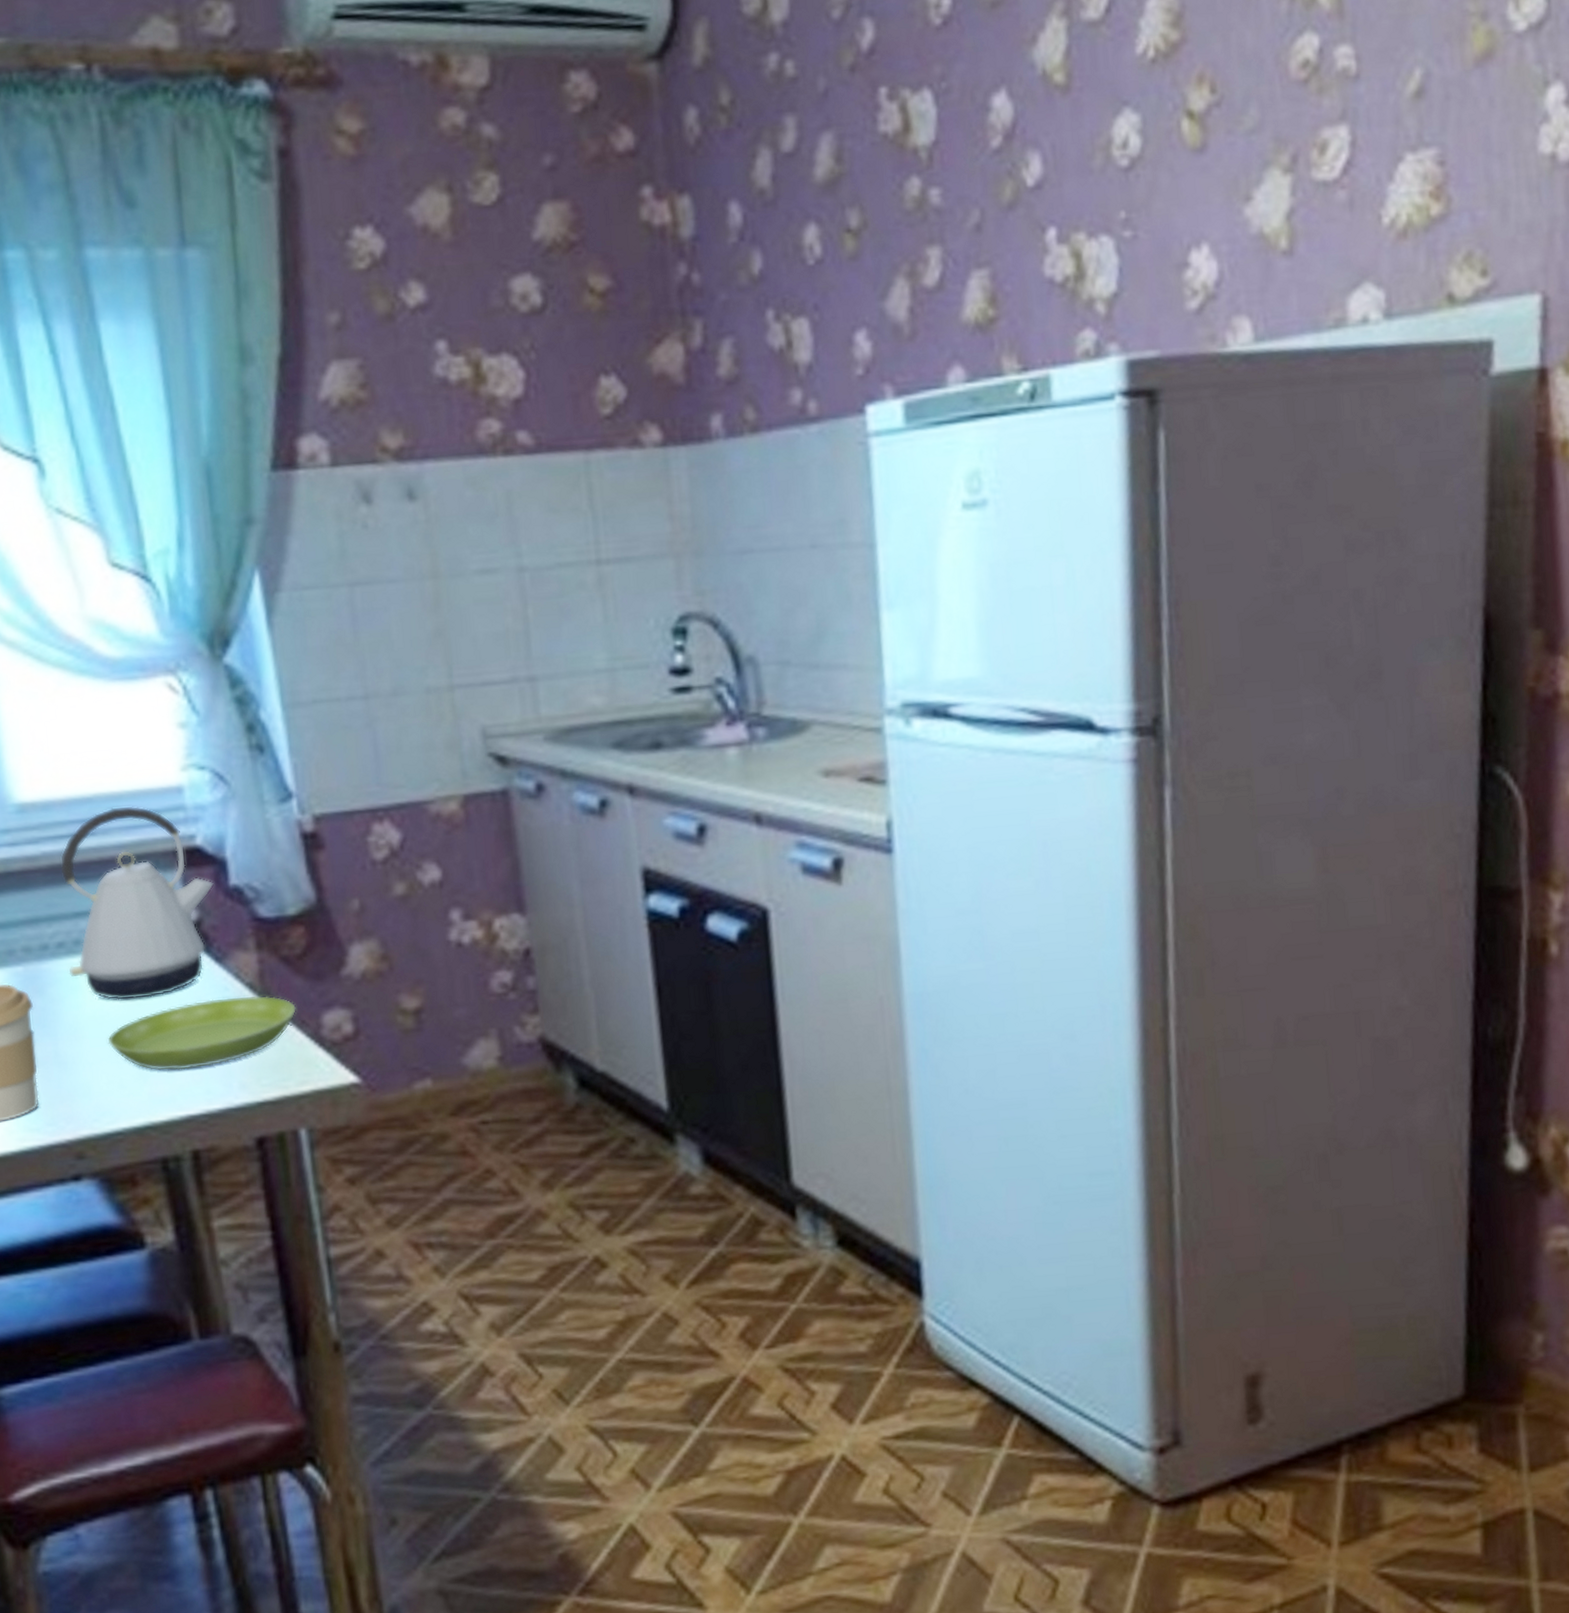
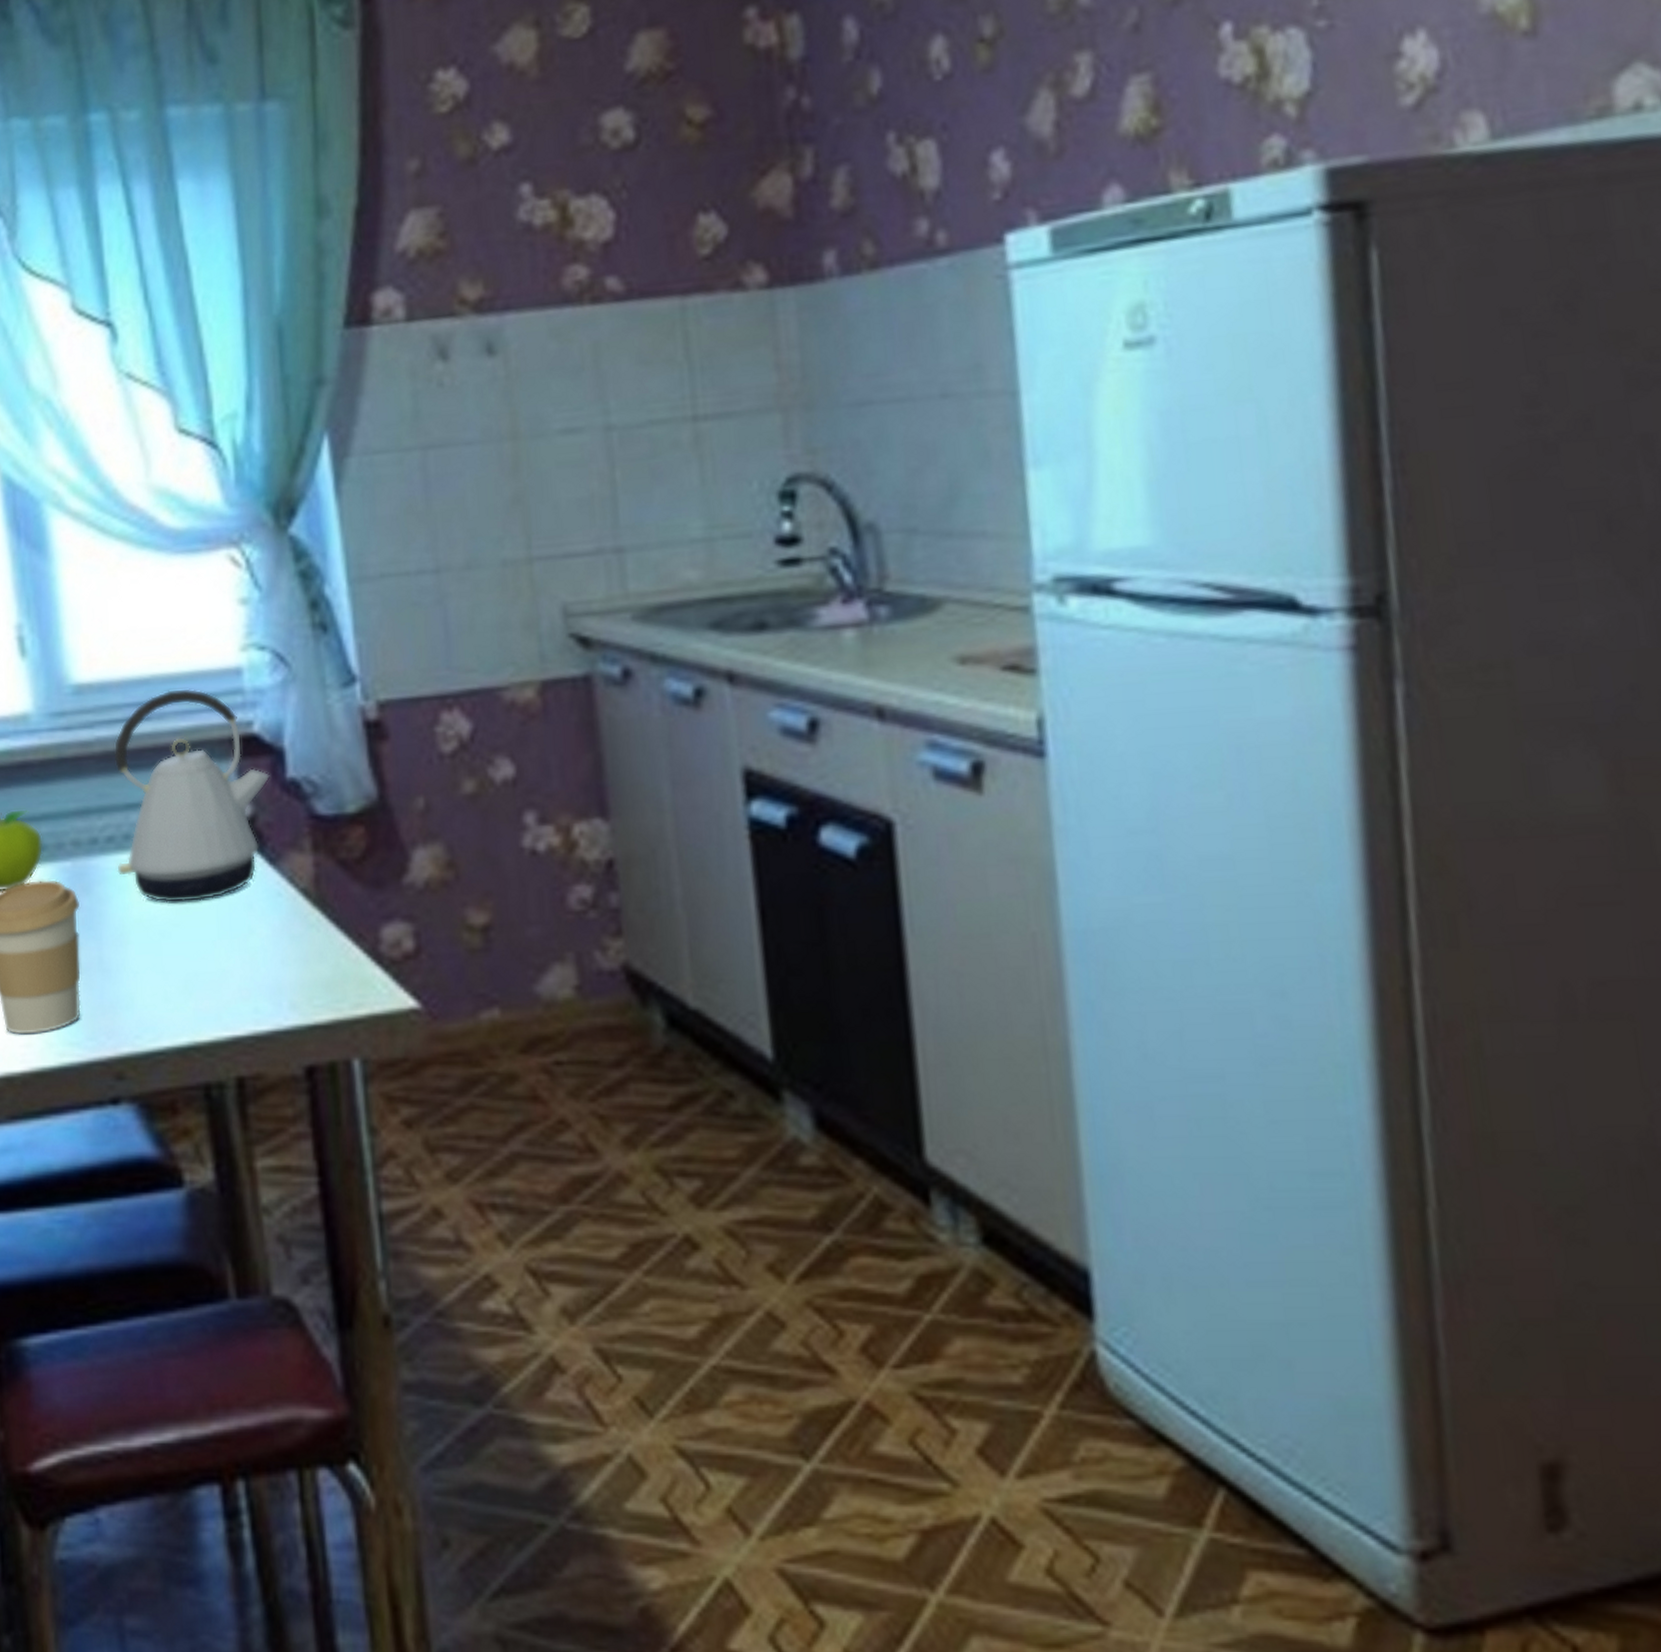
saucer: present [107,995,296,1071] -> none [153,903,353,985]

